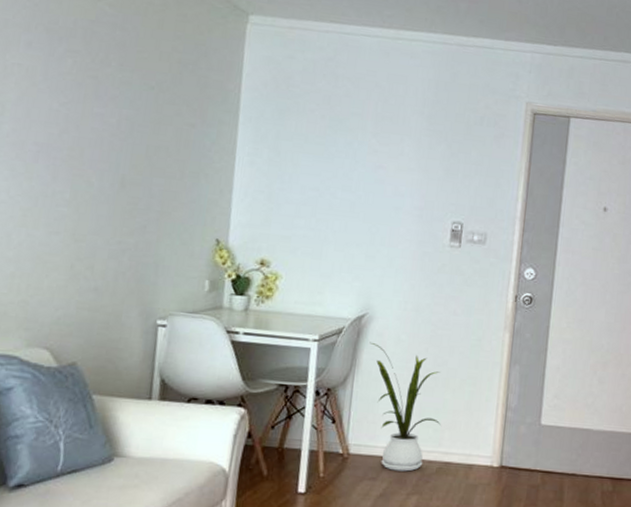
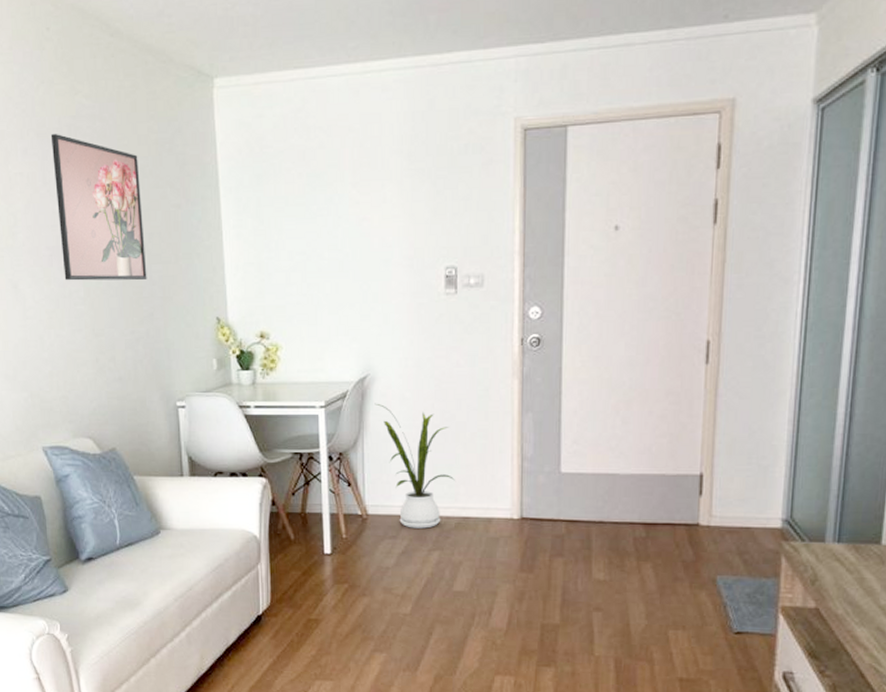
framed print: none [49,33,157,191] -> present [50,134,147,281]

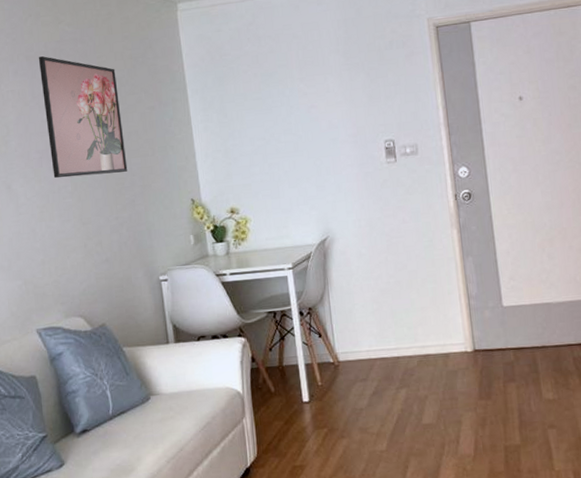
house plant: present [374,403,455,529] -> none [336,261,413,370]

